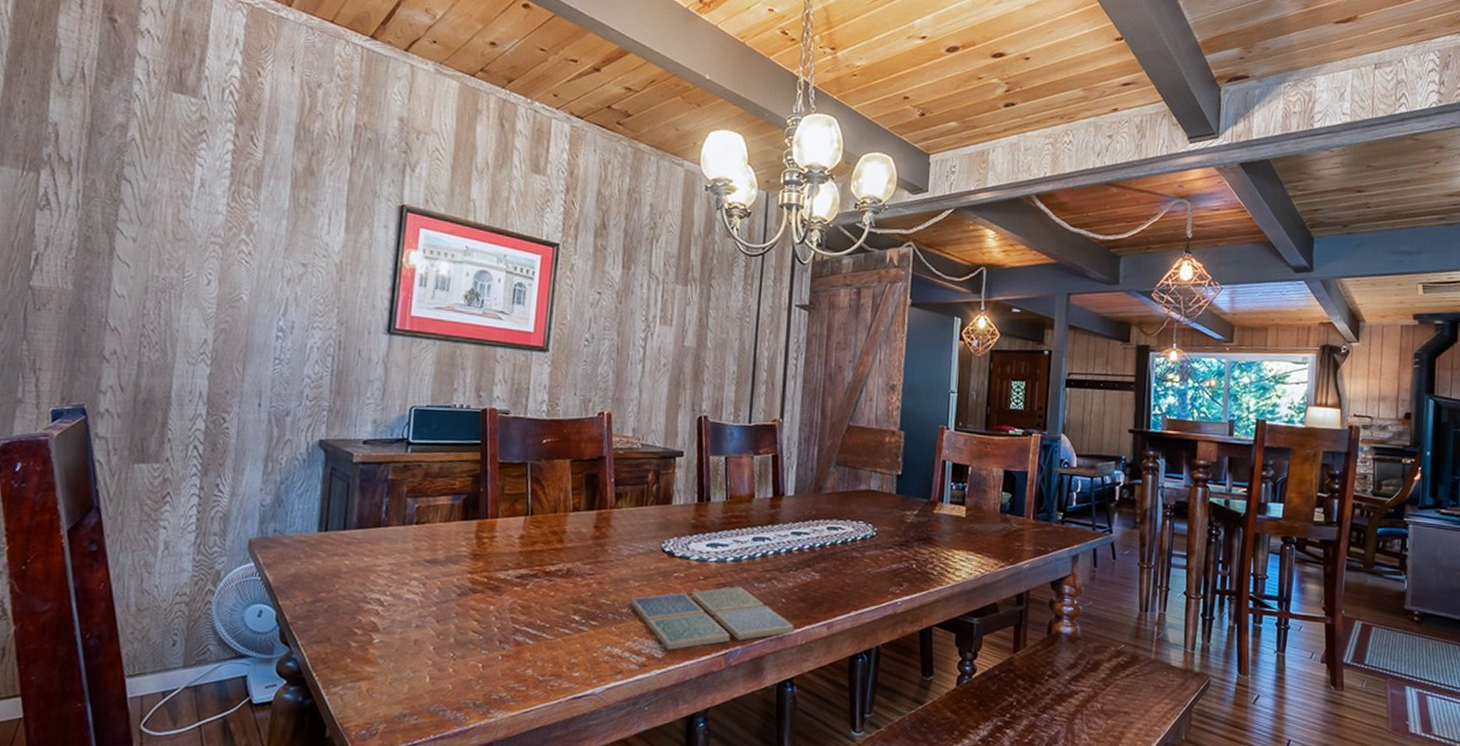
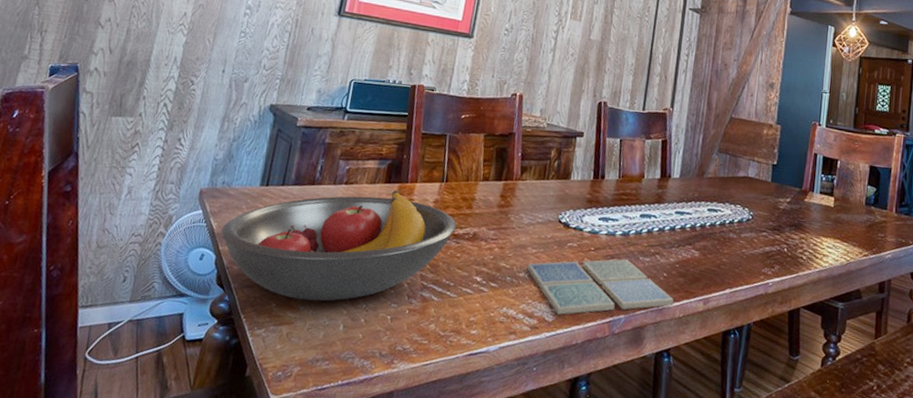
fruit bowl: none [279,527,548,653] -> present [221,189,457,301]

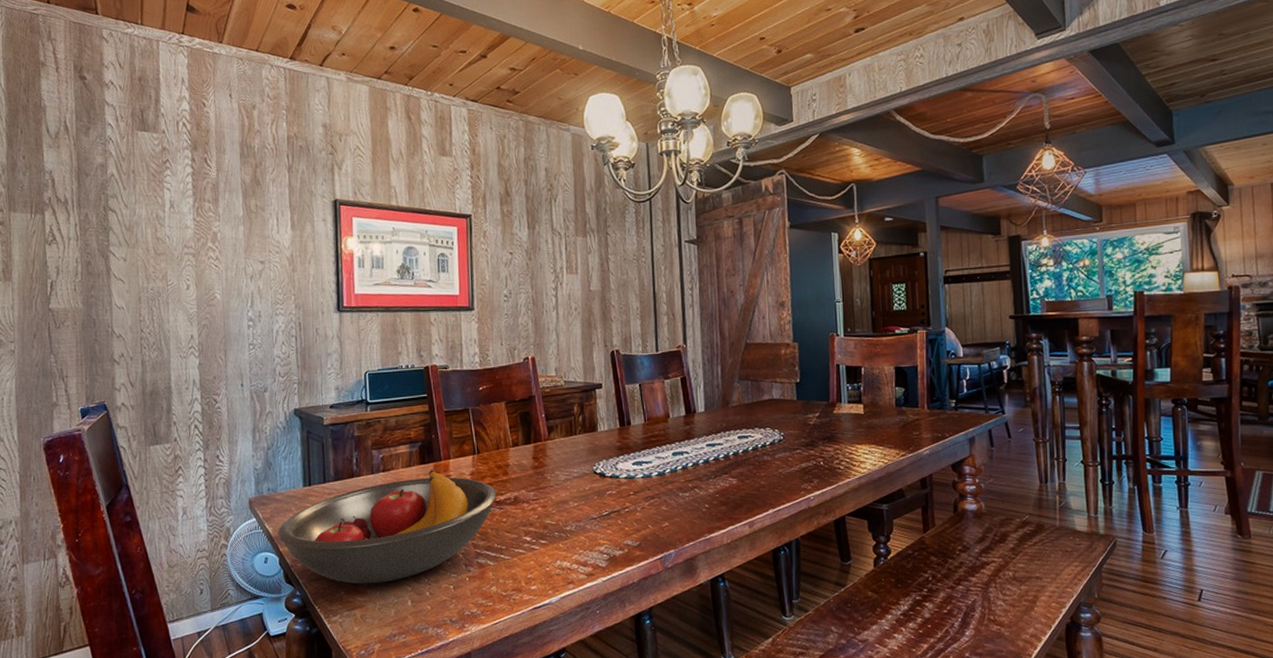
drink coaster: present [527,259,674,315] -> none [572,498,719,559]

